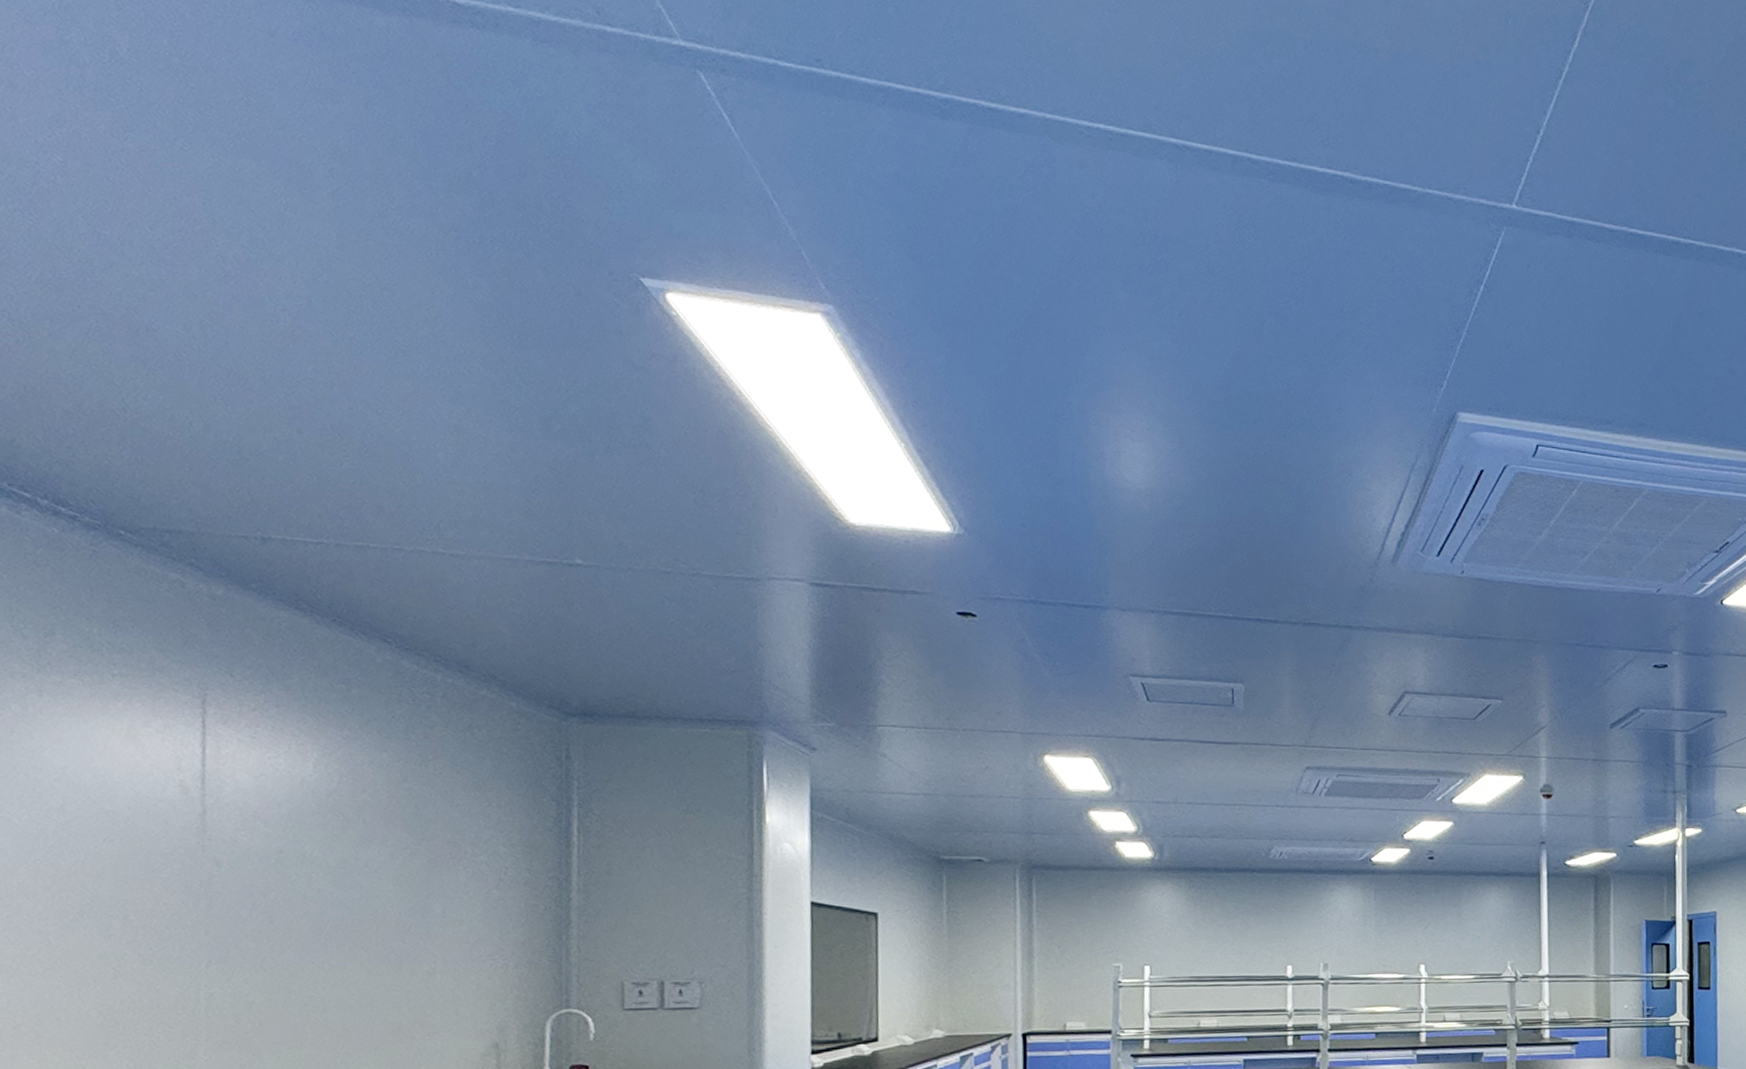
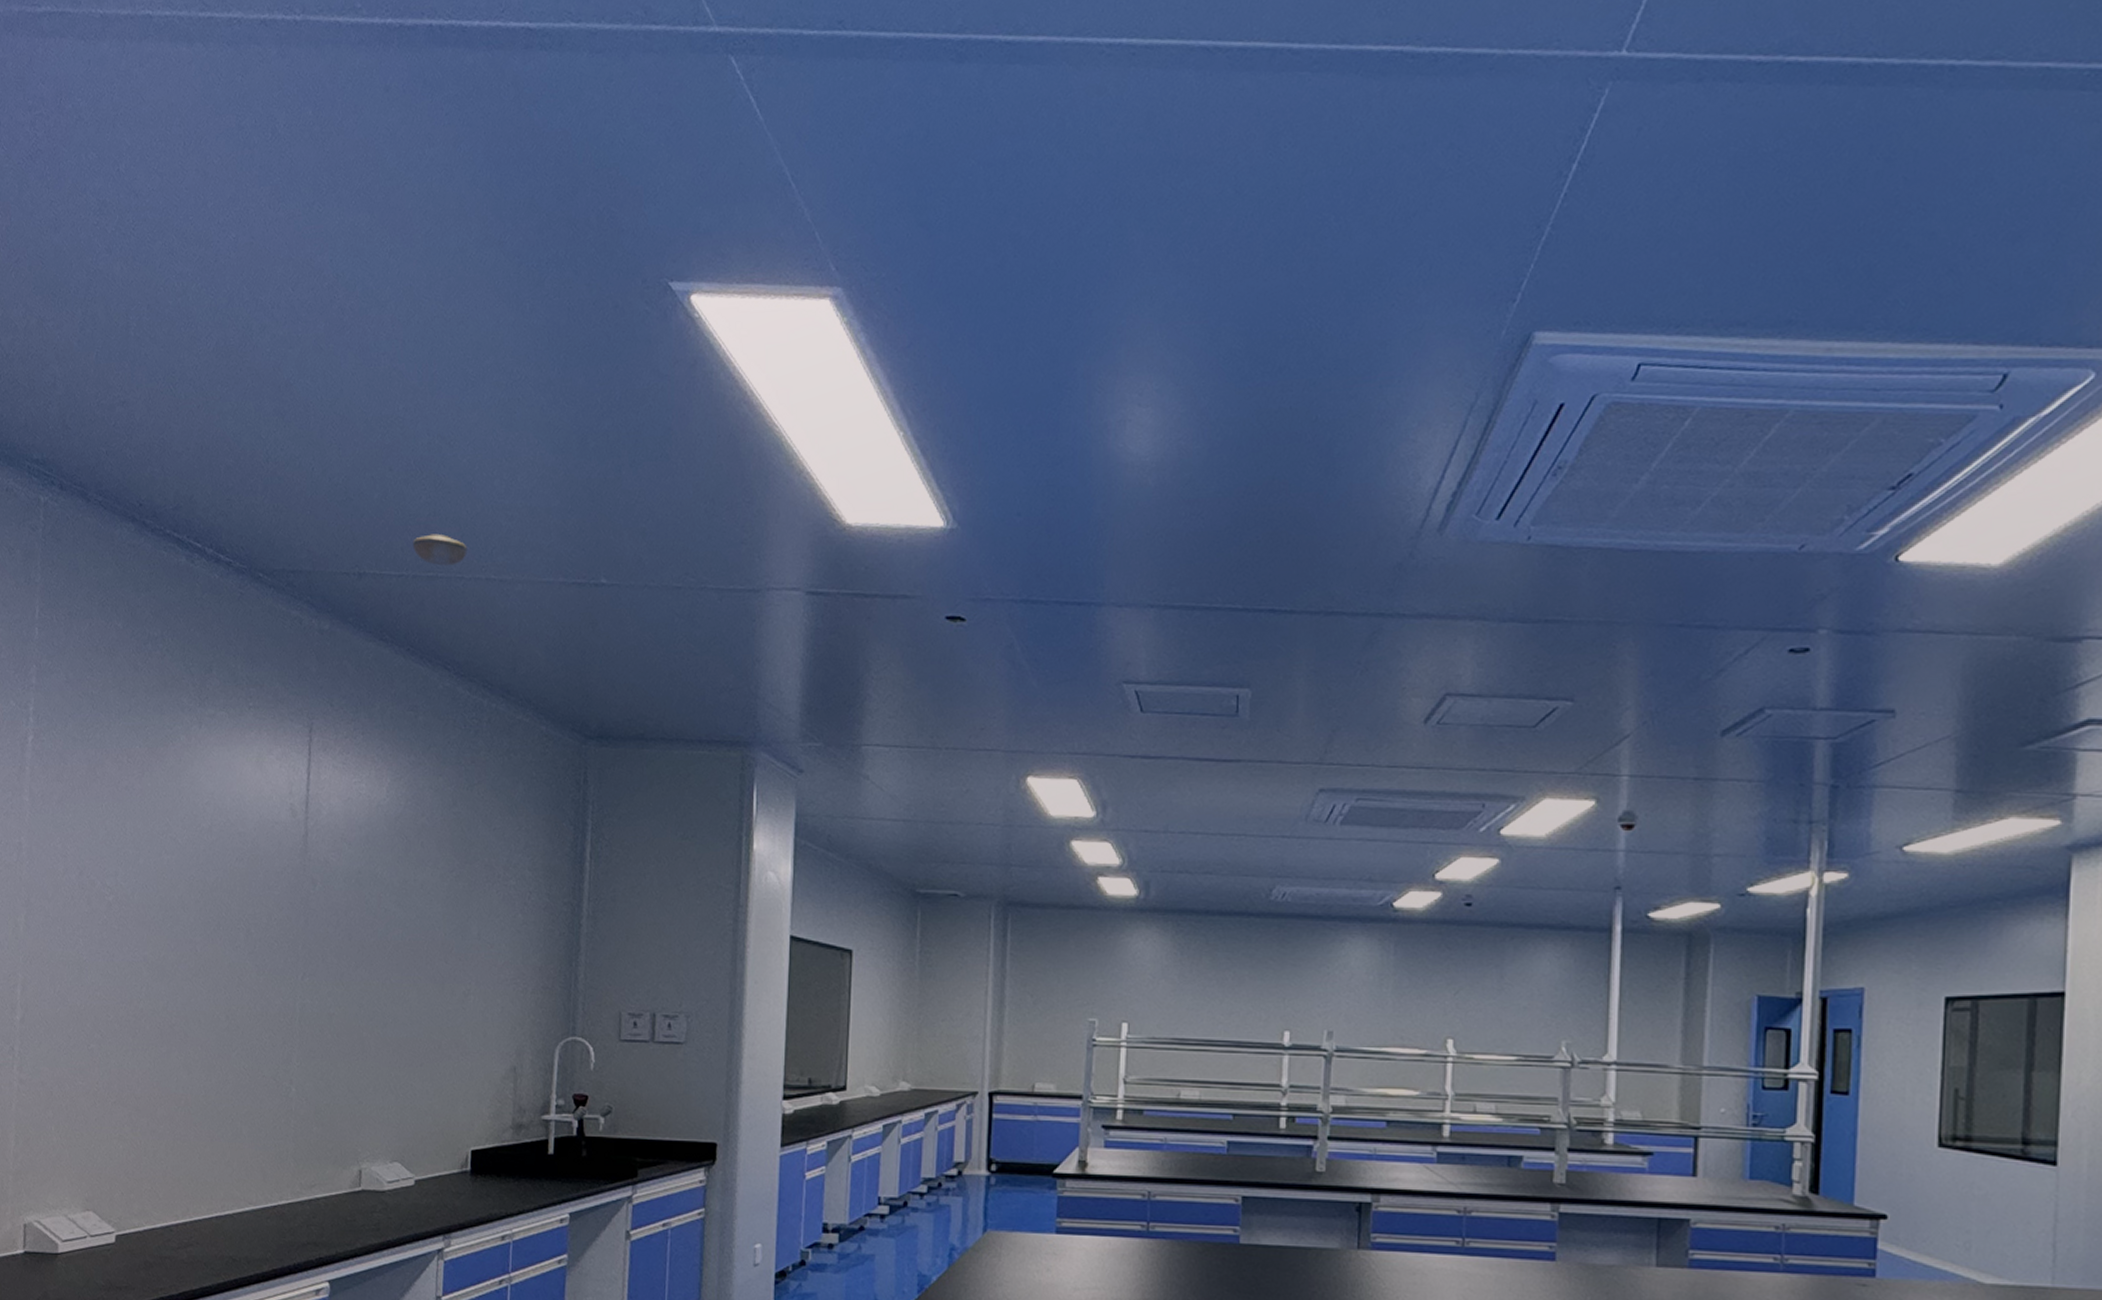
smoke detector: none [333,502,407,536] -> present [412,533,467,566]

